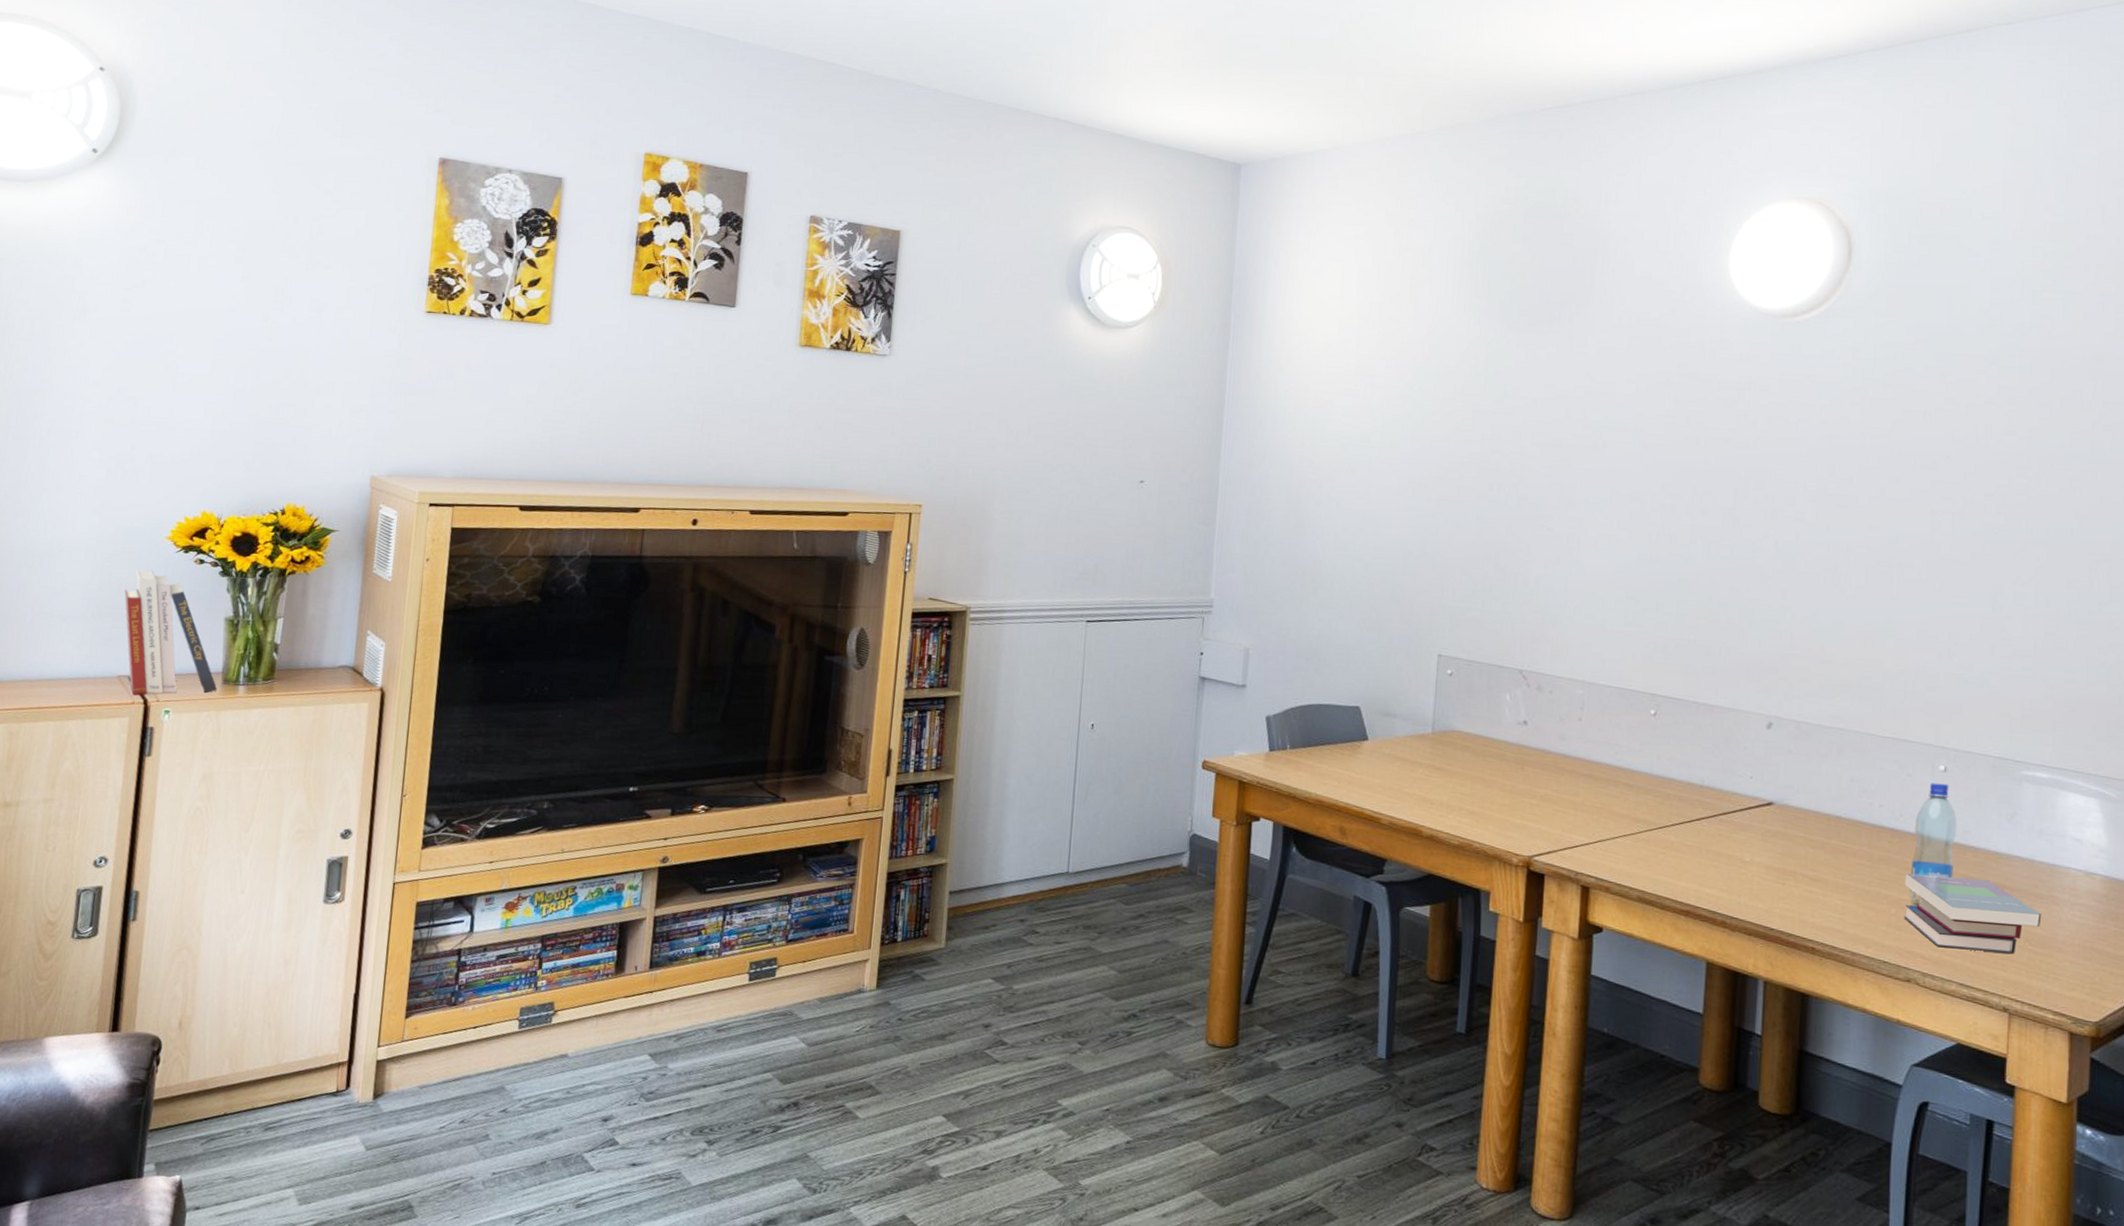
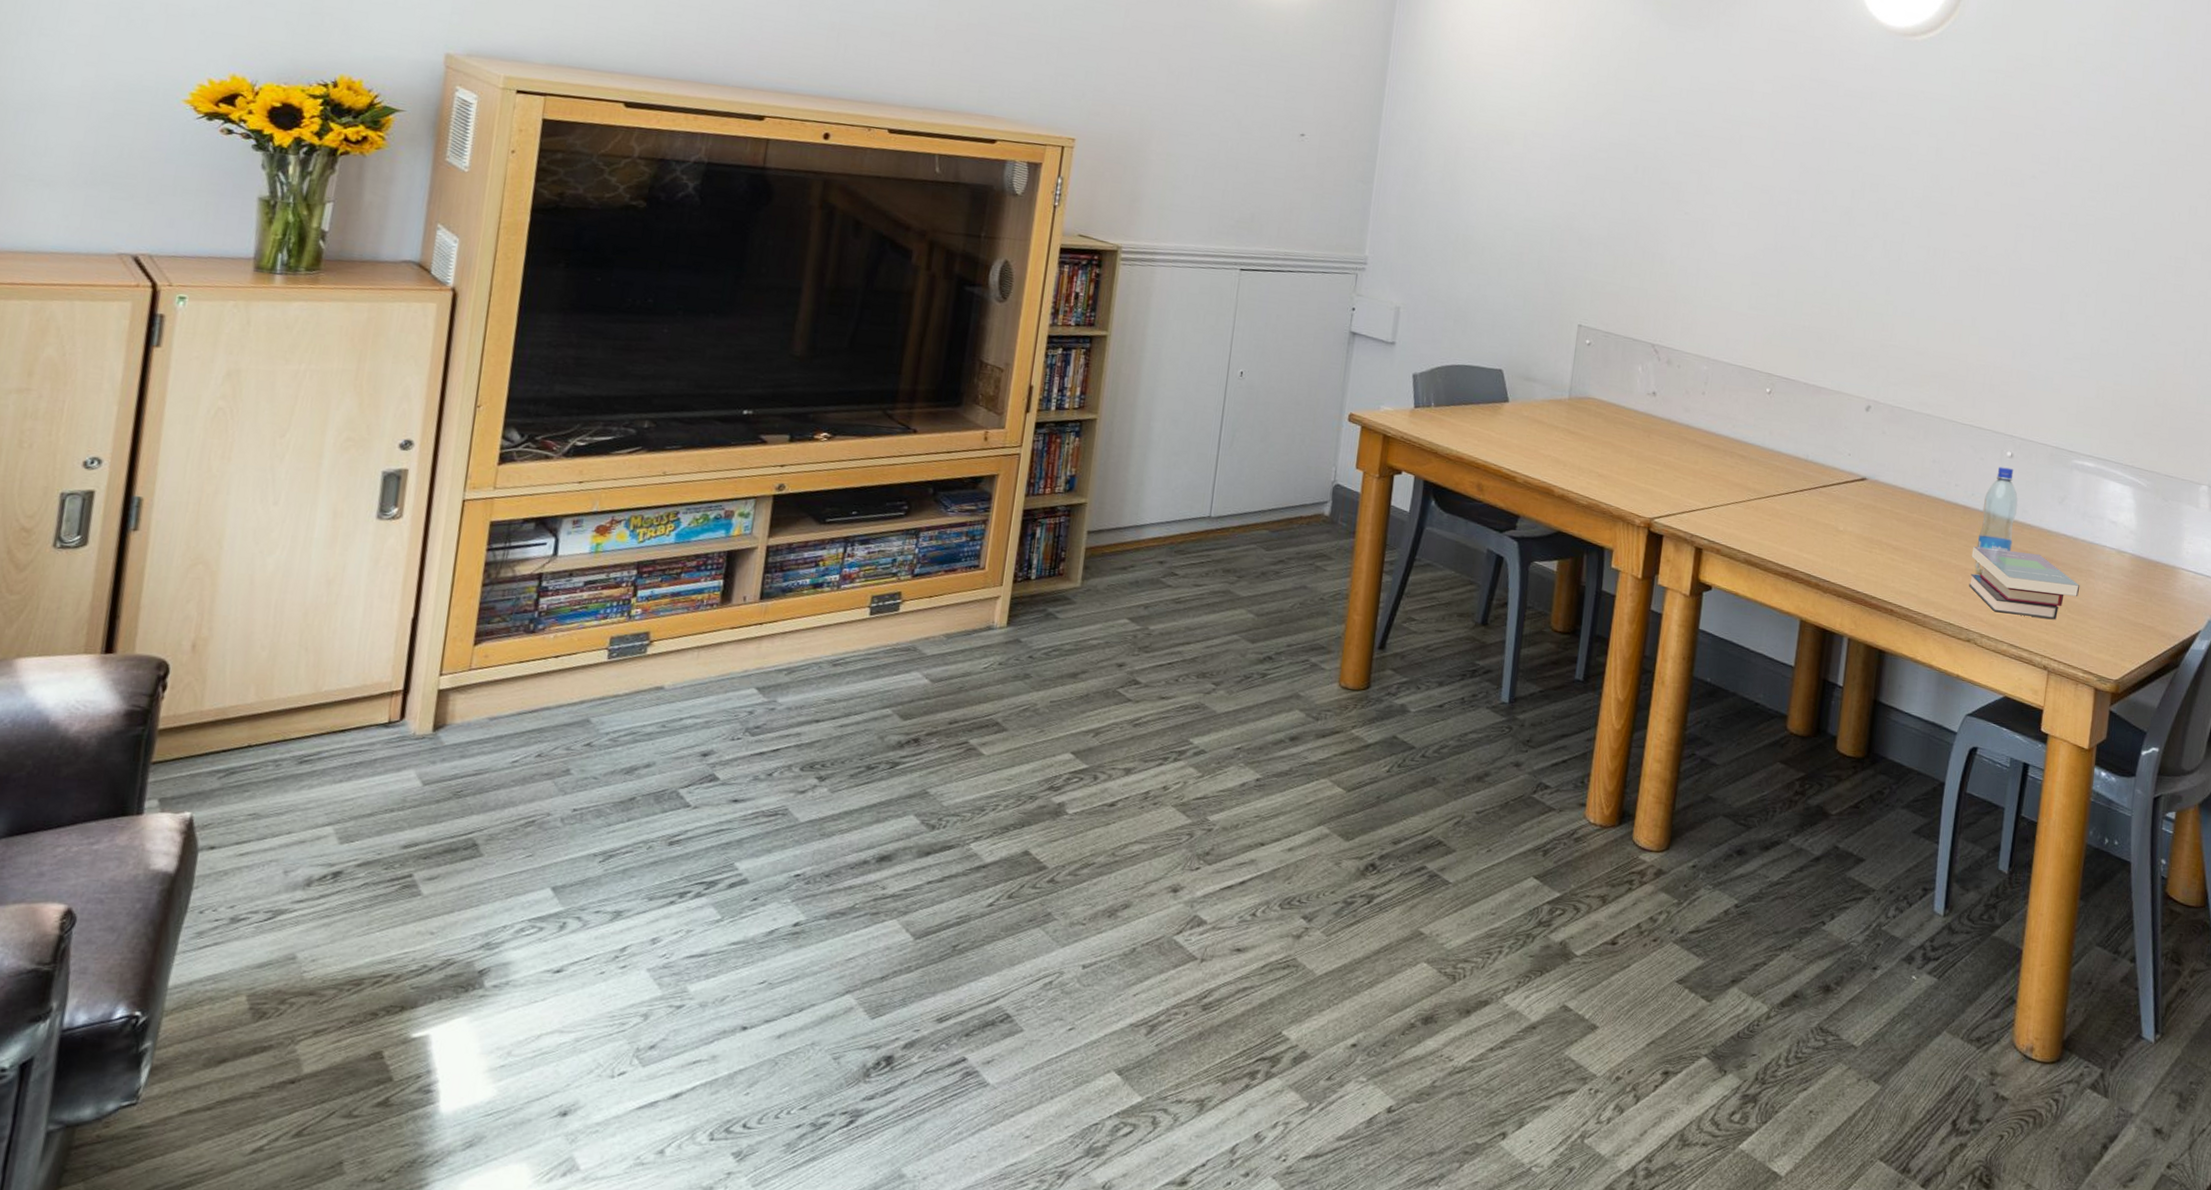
books: present [124,570,218,696] -> none [128,135,248,281]

